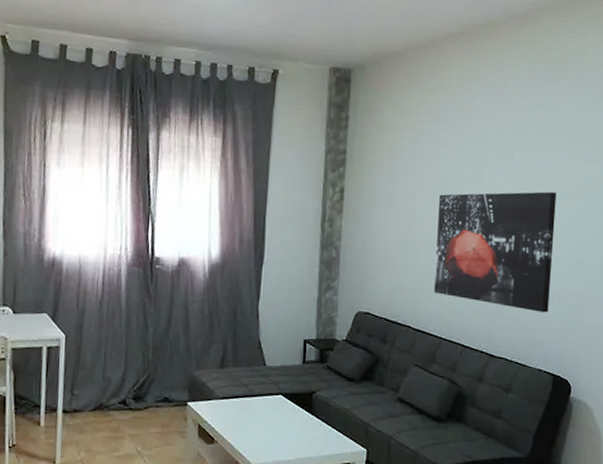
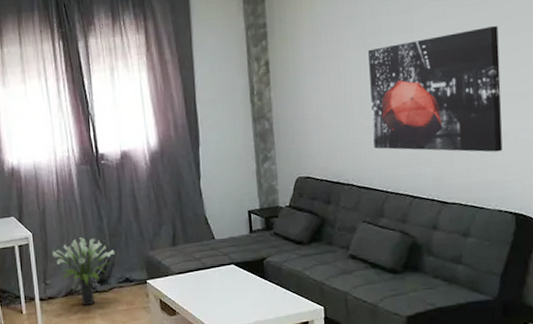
potted plant: none [85,346,157,424] -> present [52,237,115,306]

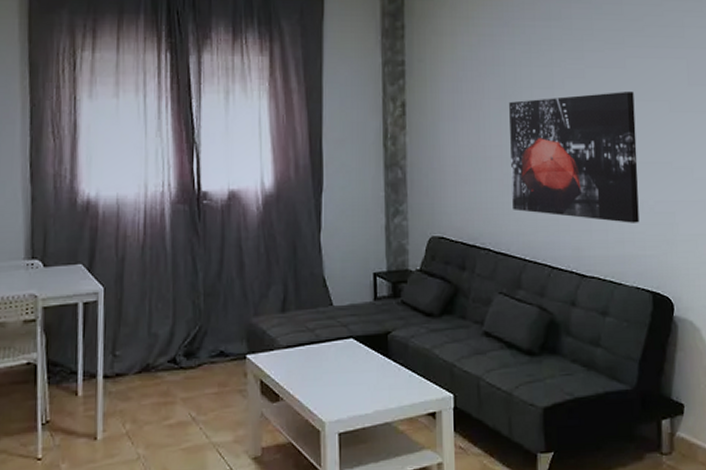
potted plant: present [52,237,115,306] -> none [127,296,209,387]

